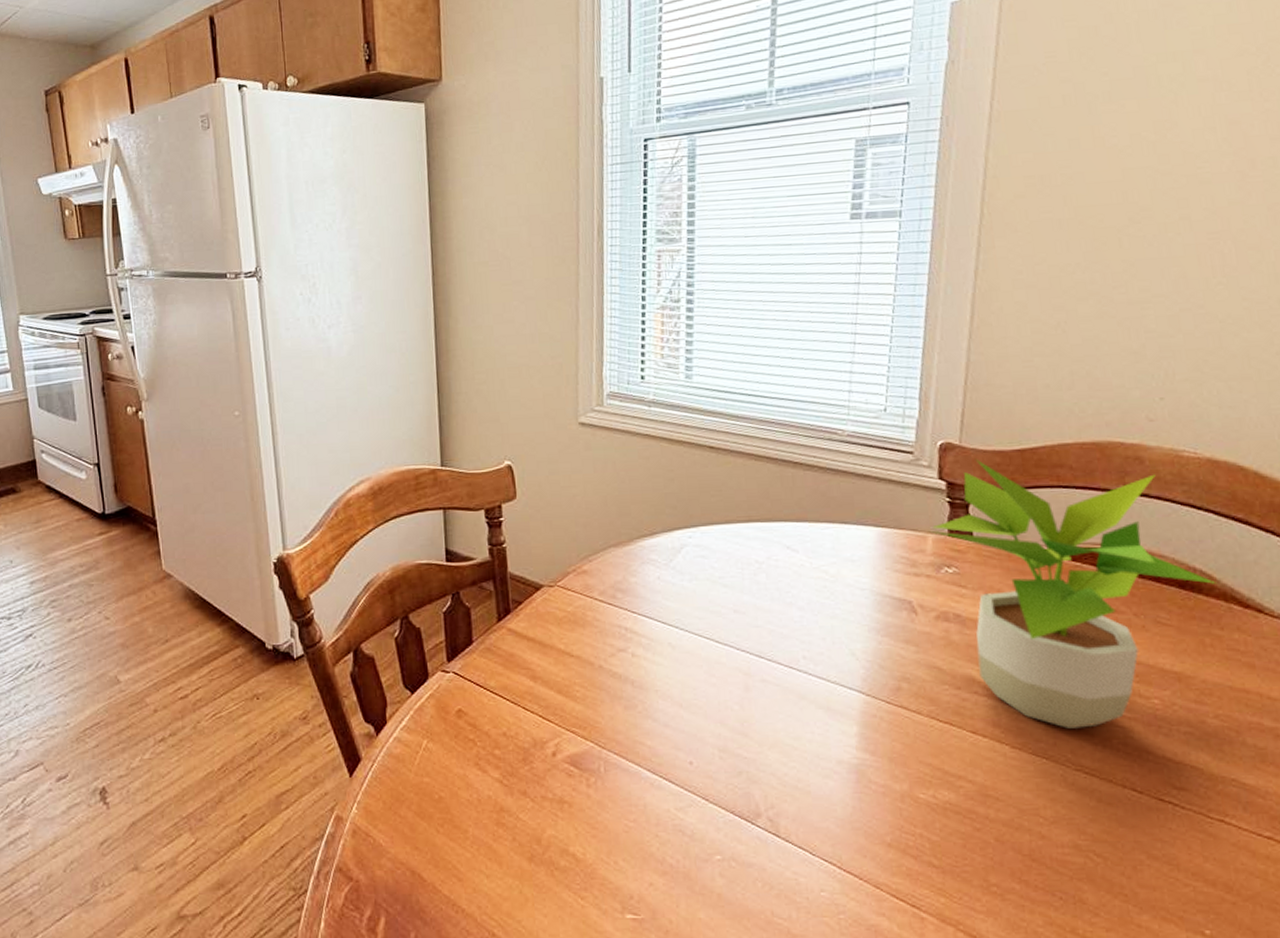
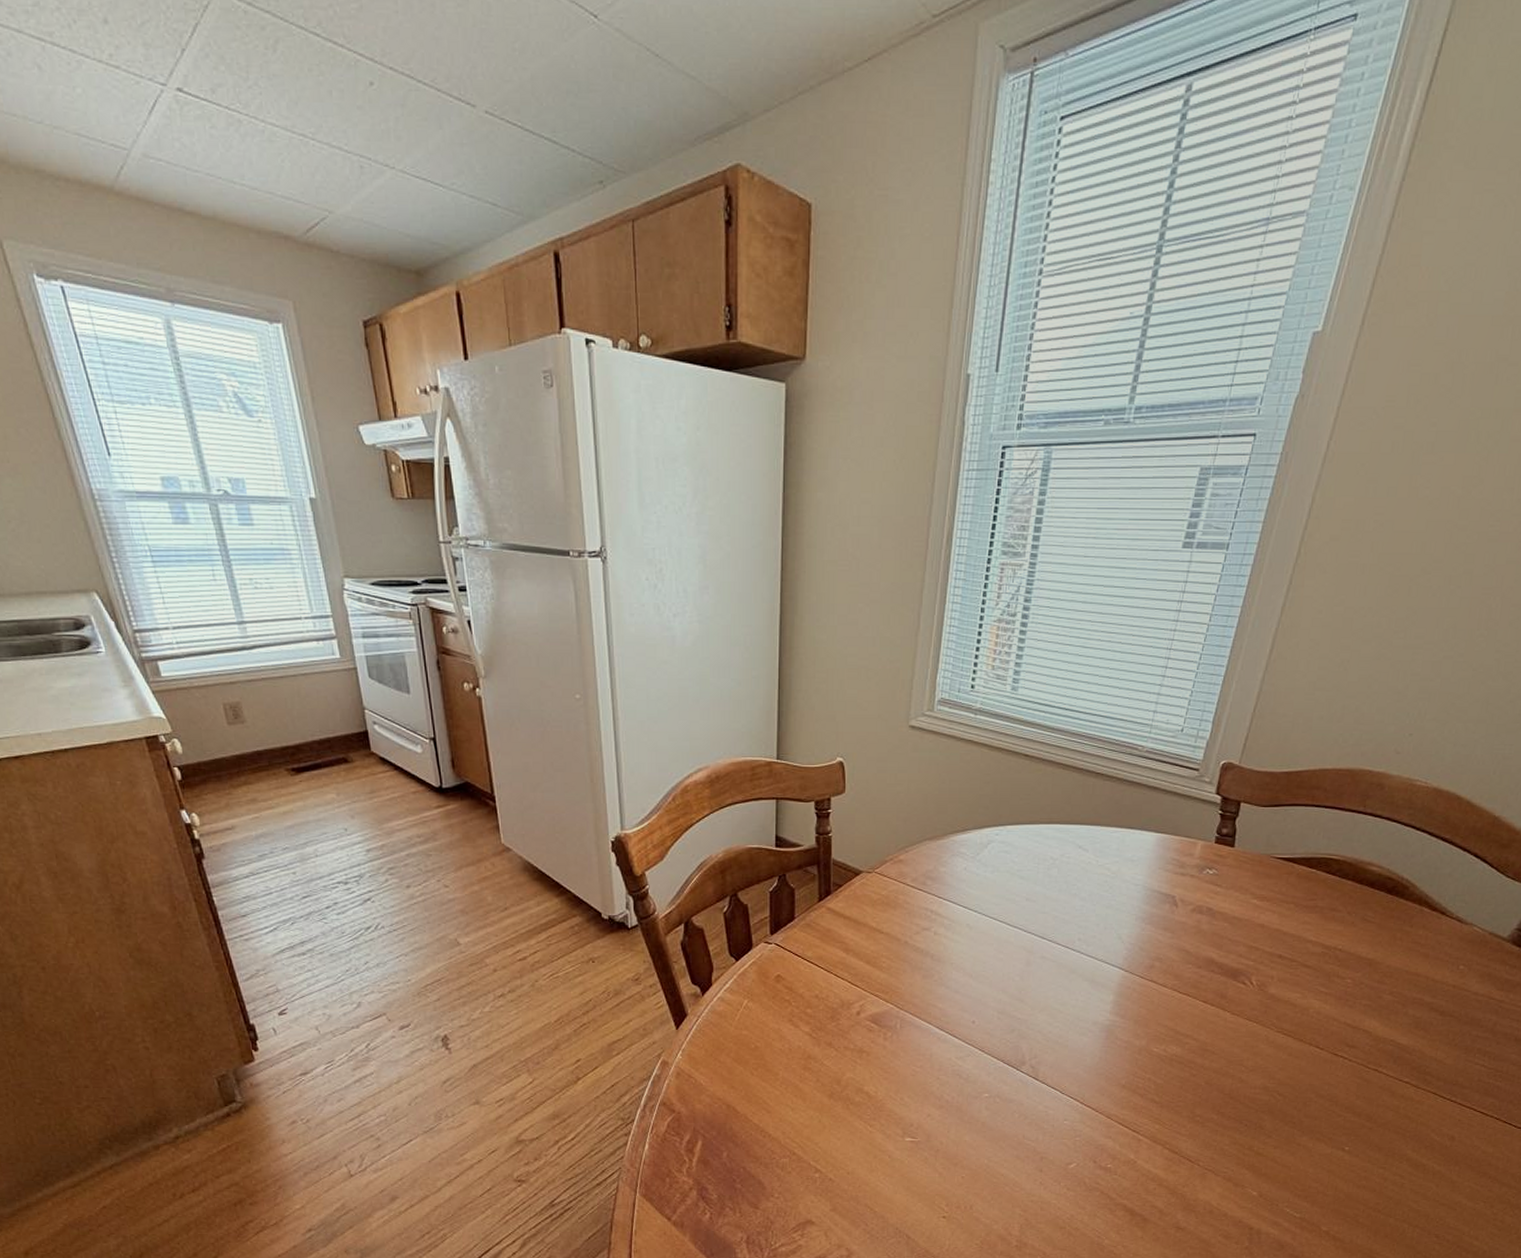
potted plant: present [927,459,1217,729] -> none [1199,778,1417,1000]

